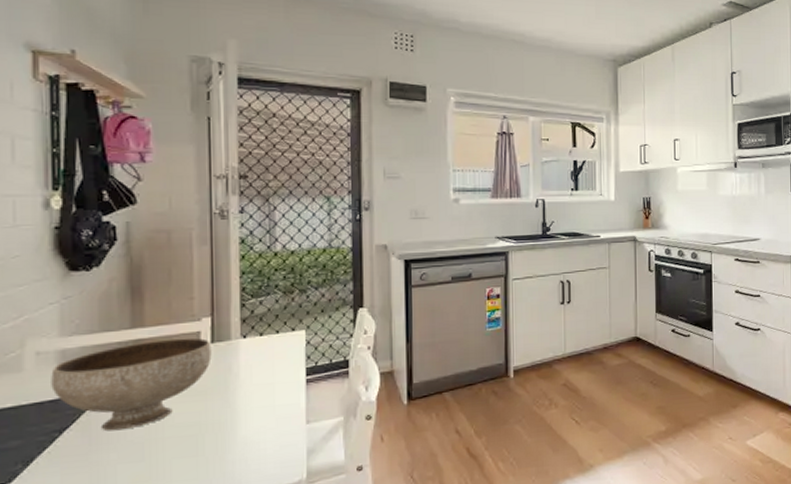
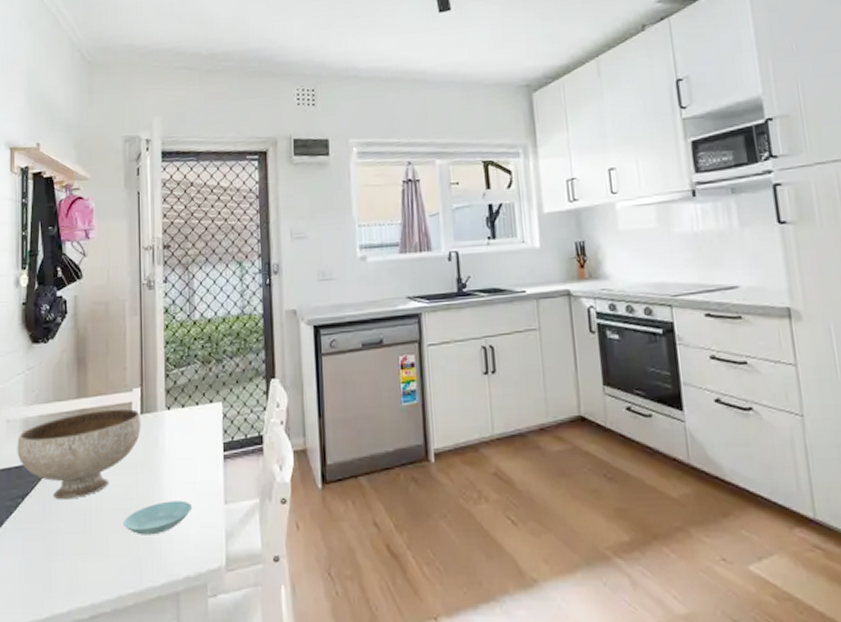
saucer: none [190,423,271,459] -> present [123,500,193,535]

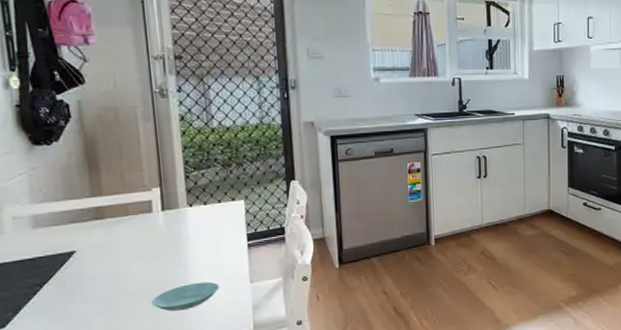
bowl: present [17,408,141,500] -> none [27,205,164,286]

